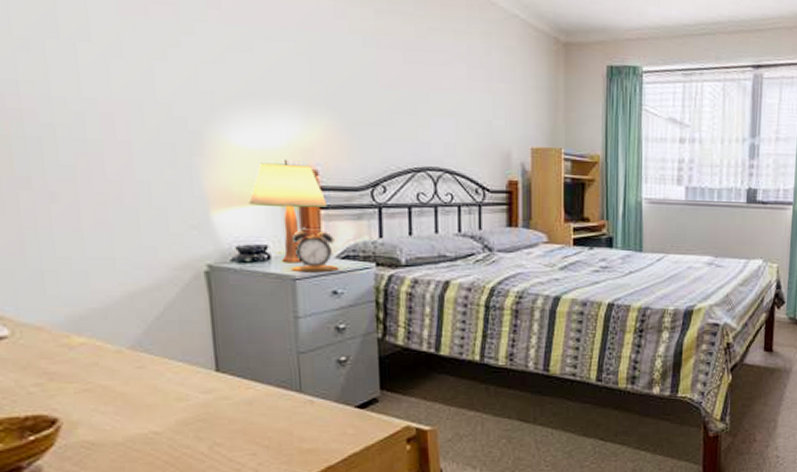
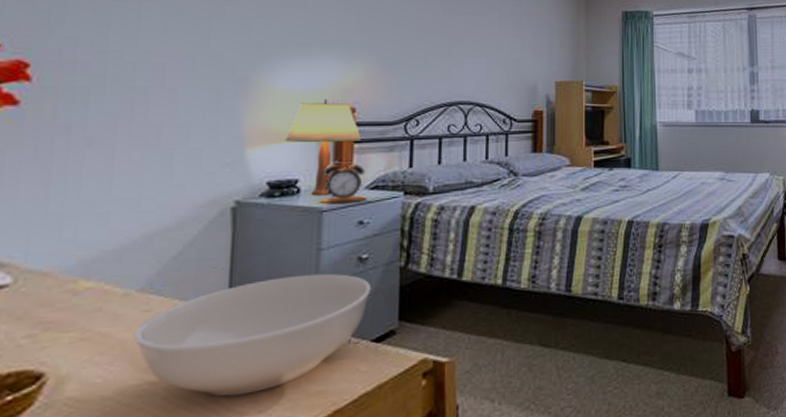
bowl: none [131,341,352,449] -> present [133,273,372,397]

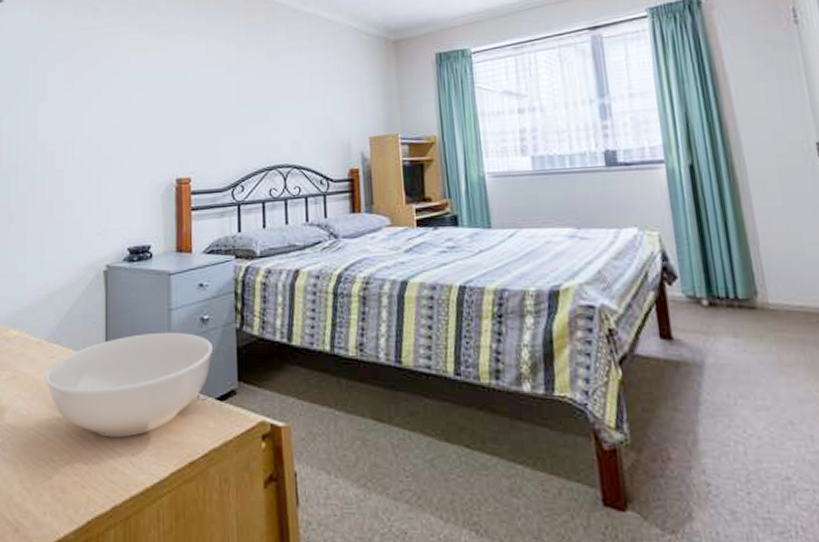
table lamp: present [285,98,362,196] -> none [139,171,197,260]
alarm clock: present [320,161,366,204] -> none [168,228,204,268]

